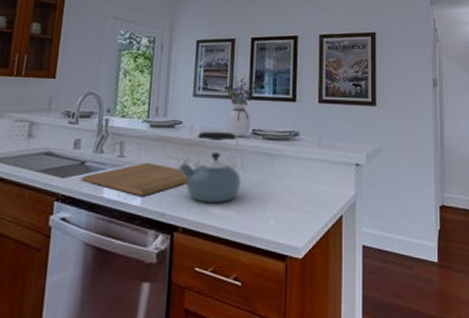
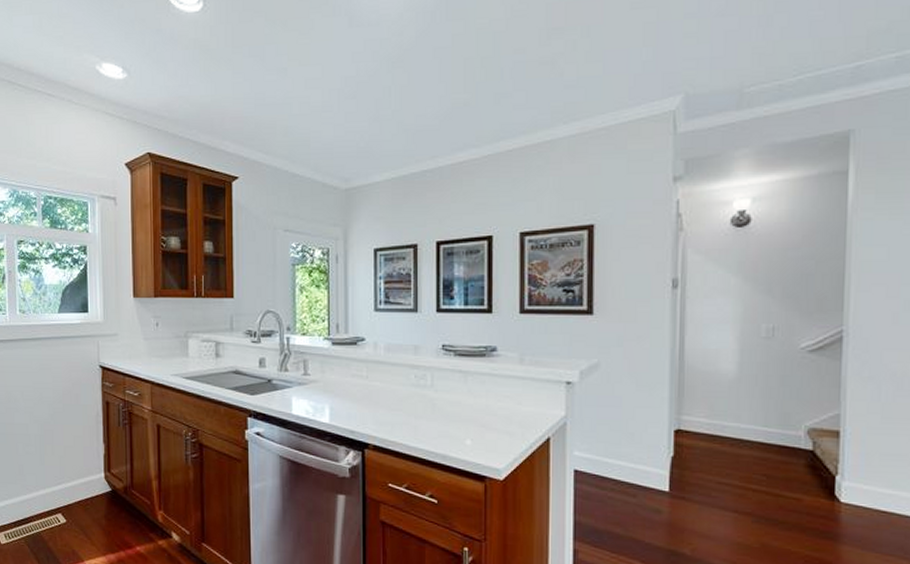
chopping board: present [81,162,188,197] -> none [269,380,375,414]
kettle: present [176,131,241,204] -> none [362,347,432,422]
bouquet: present [223,72,264,137] -> none [407,282,453,354]

